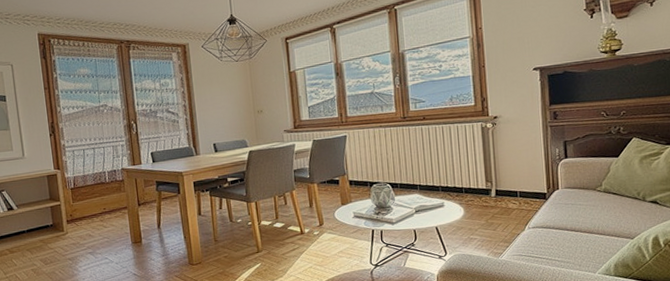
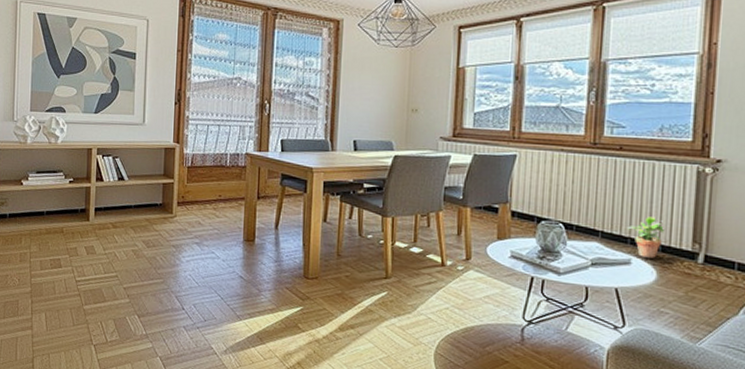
potted plant: none [438,167,464,200] -> present [628,217,664,258]

